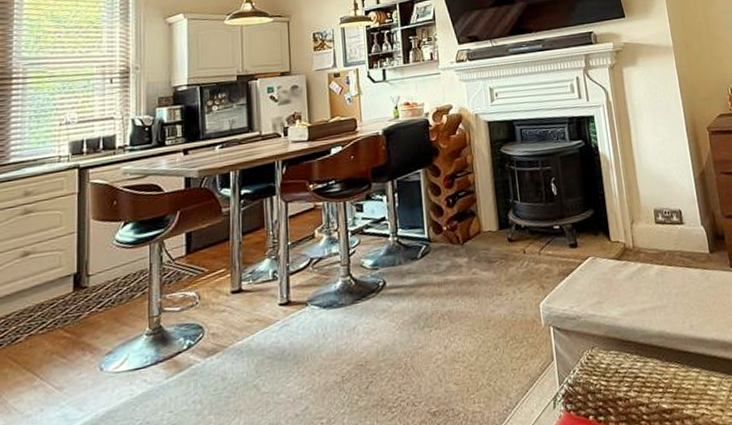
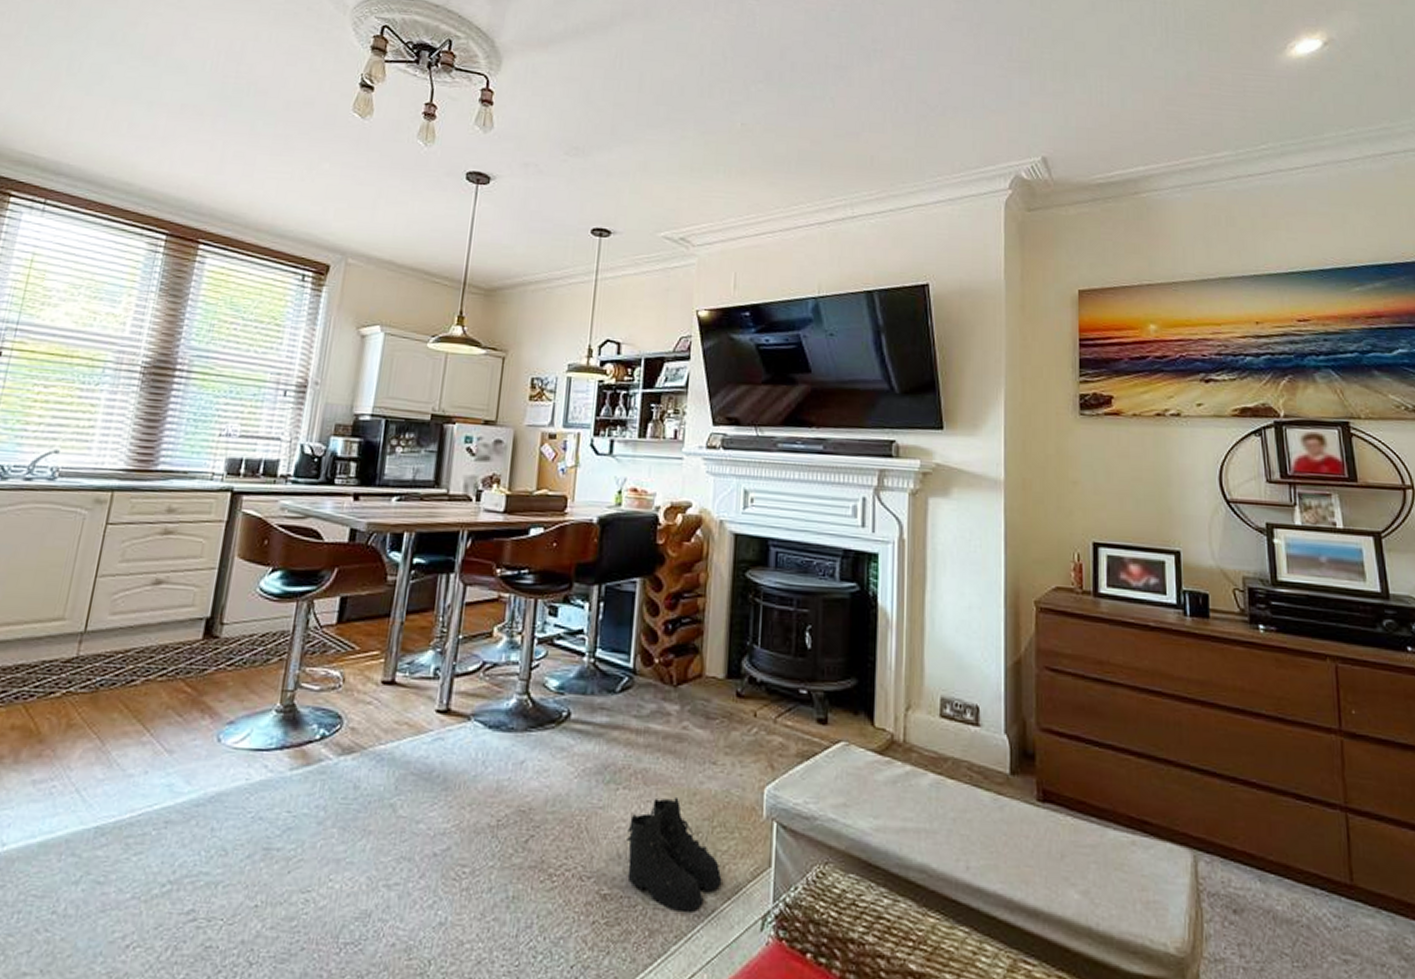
boots: none [443,325,520,411] -> present [627,796,722,912]

